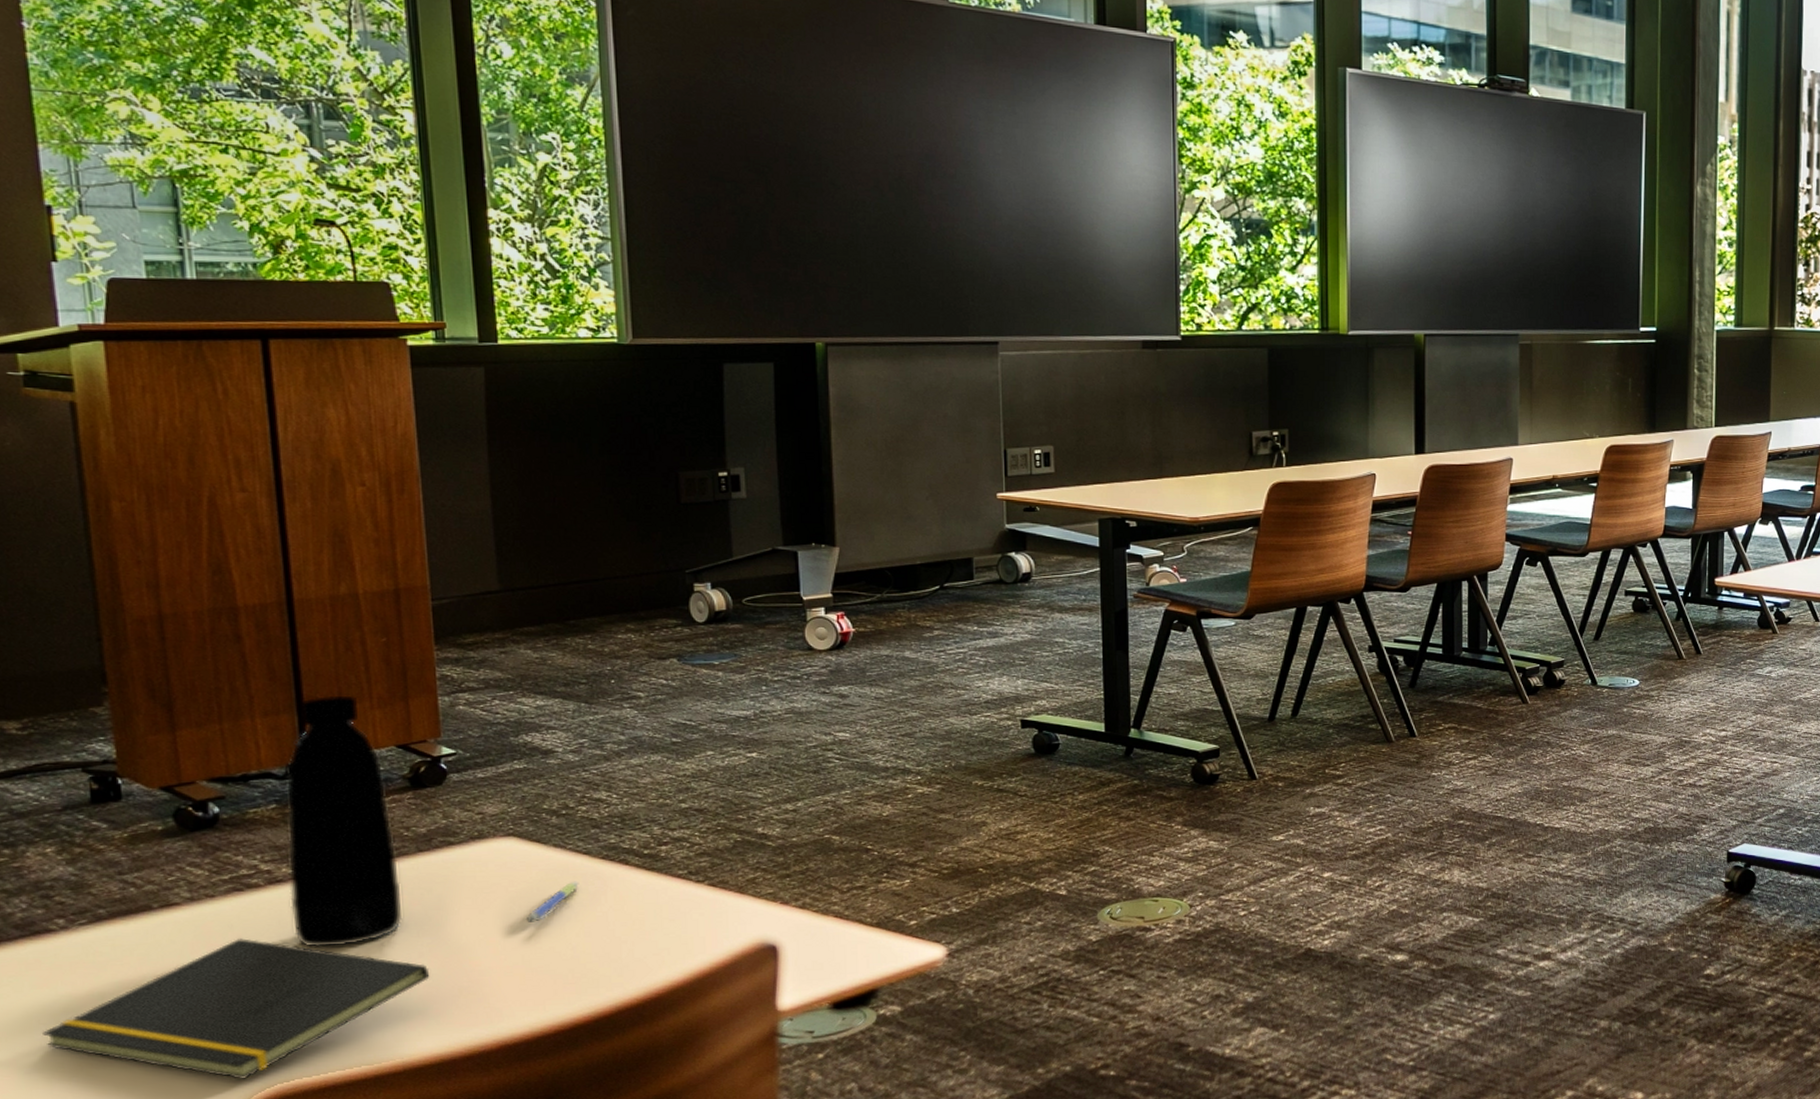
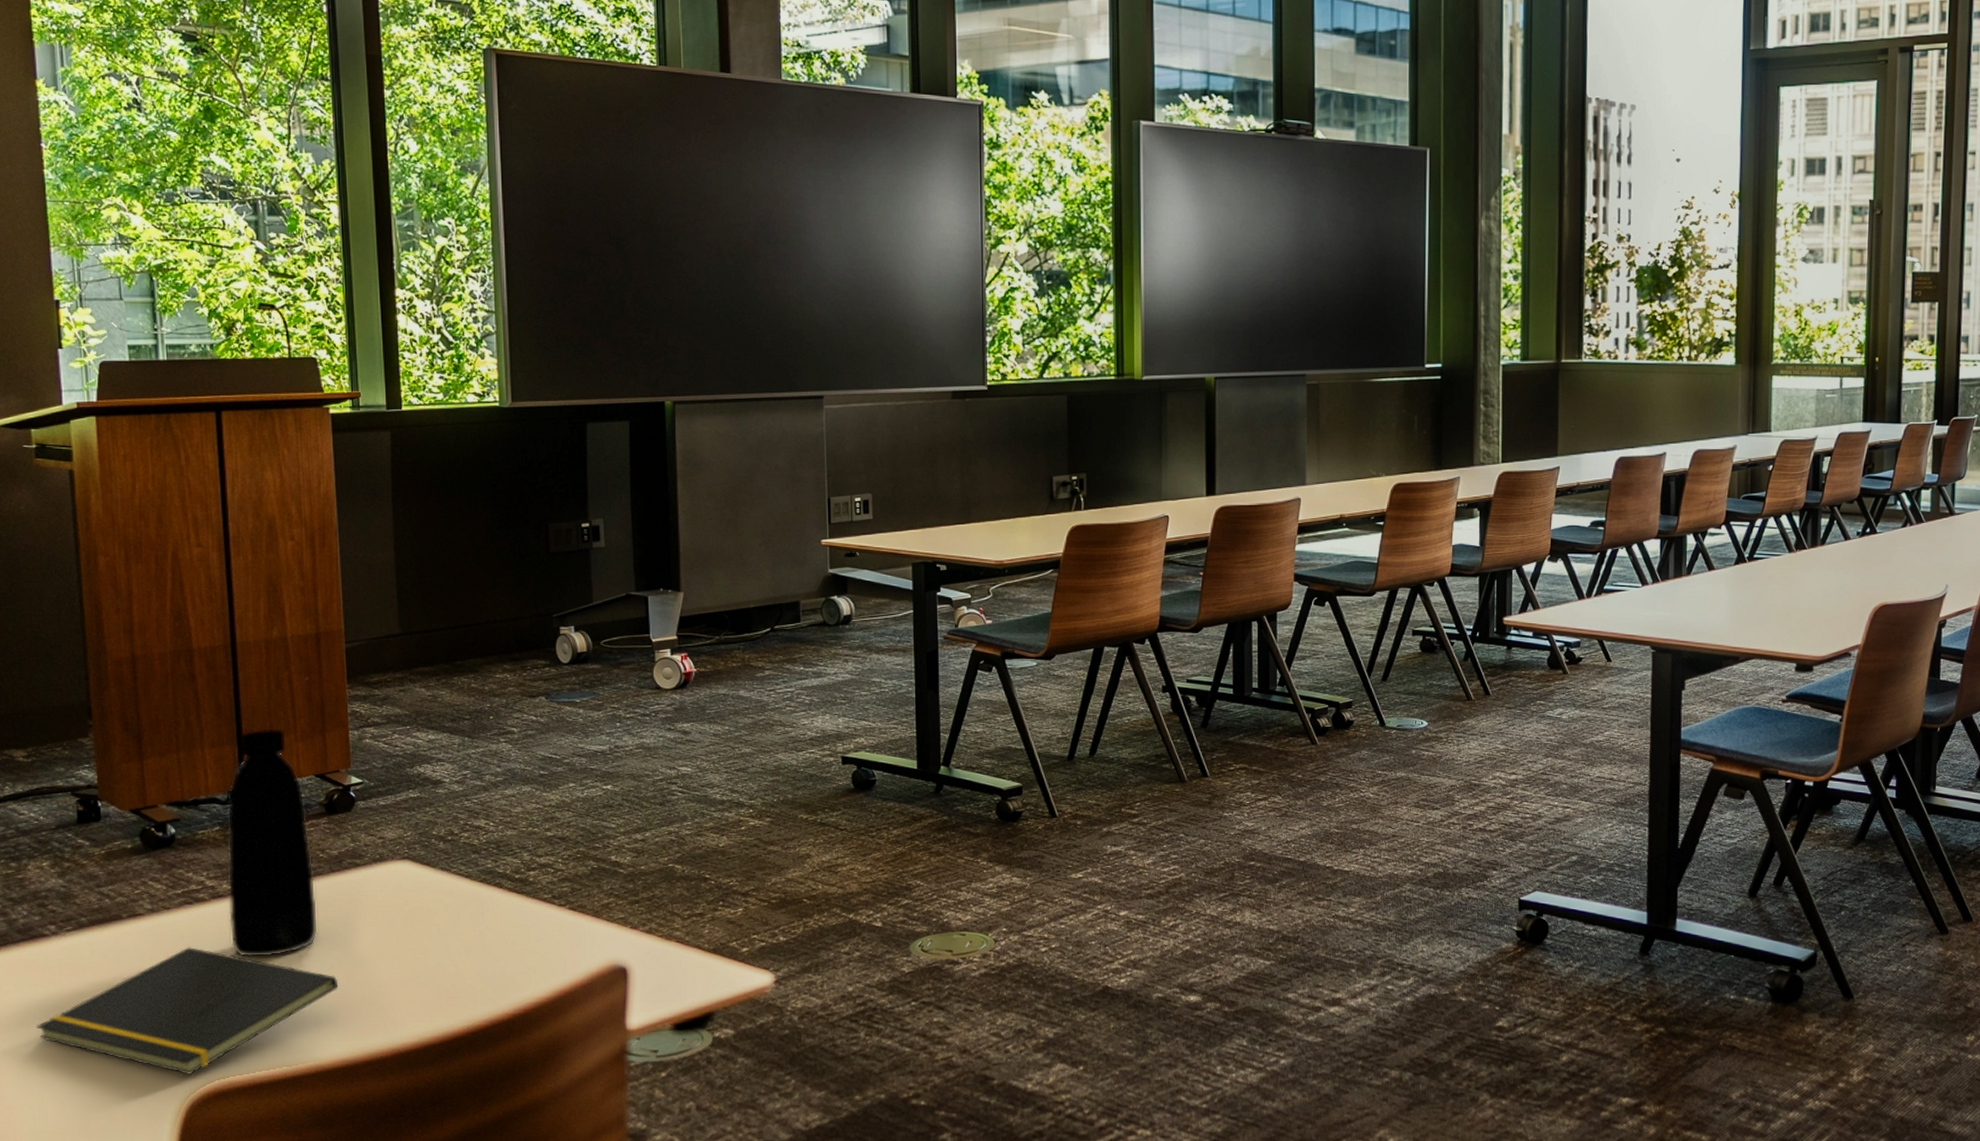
pen: present [525,881,579,922] -> none [417,902,461,940]

